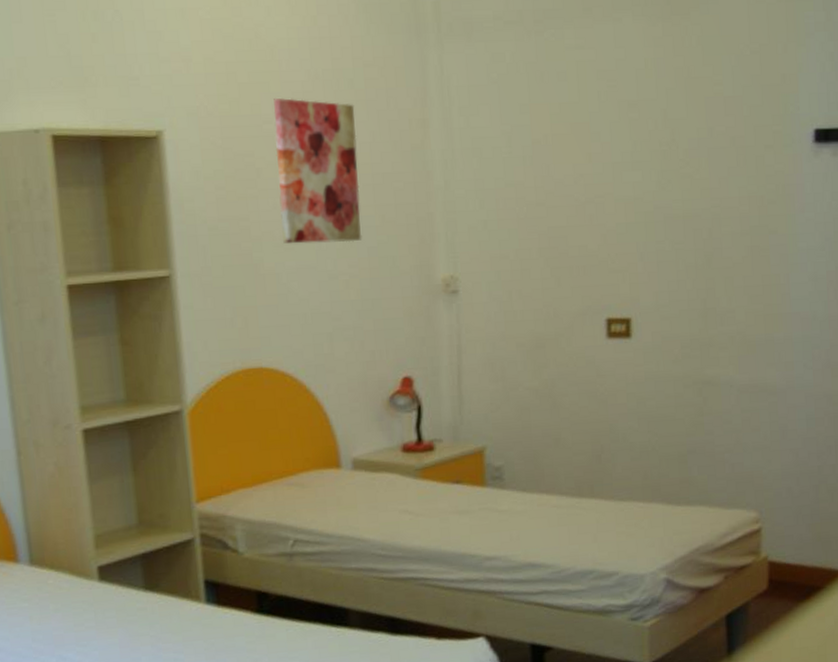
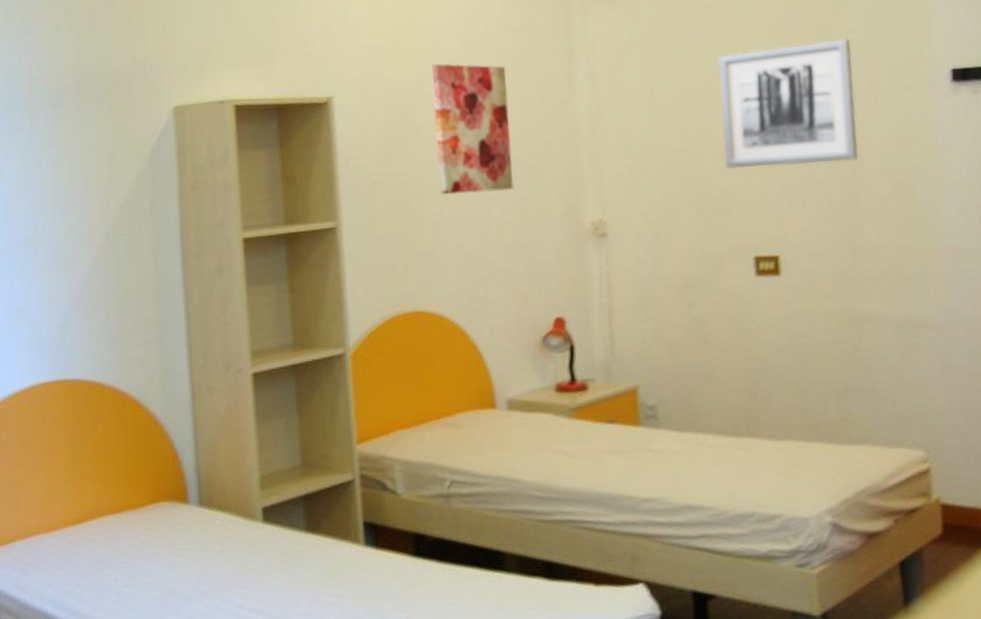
wall art: none [579,91,717,227] -> present [718,39,859,169]

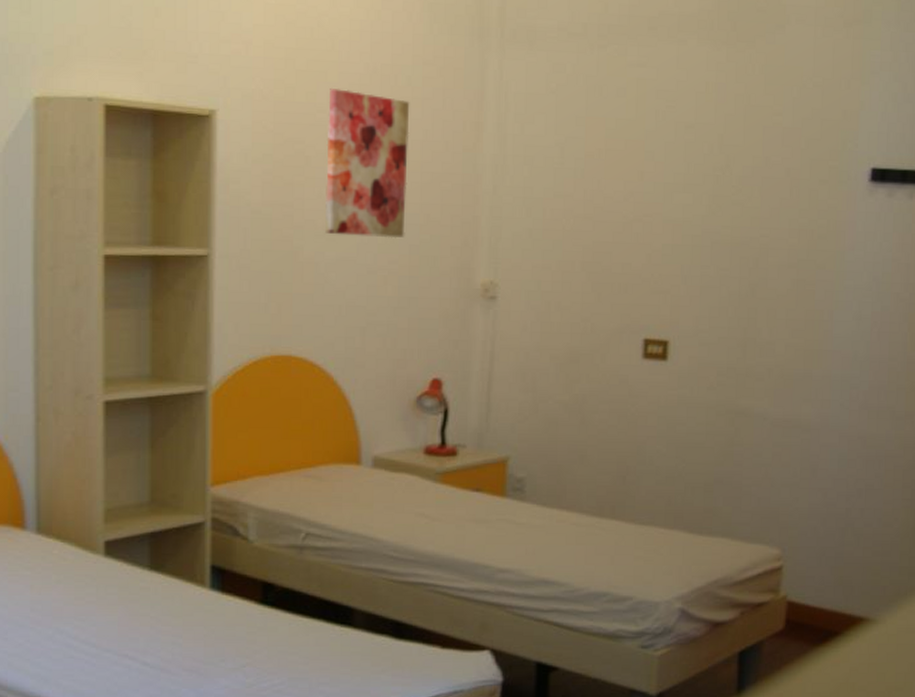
wall art: present [718,39,859,169] -> none [627,120,775,251]

